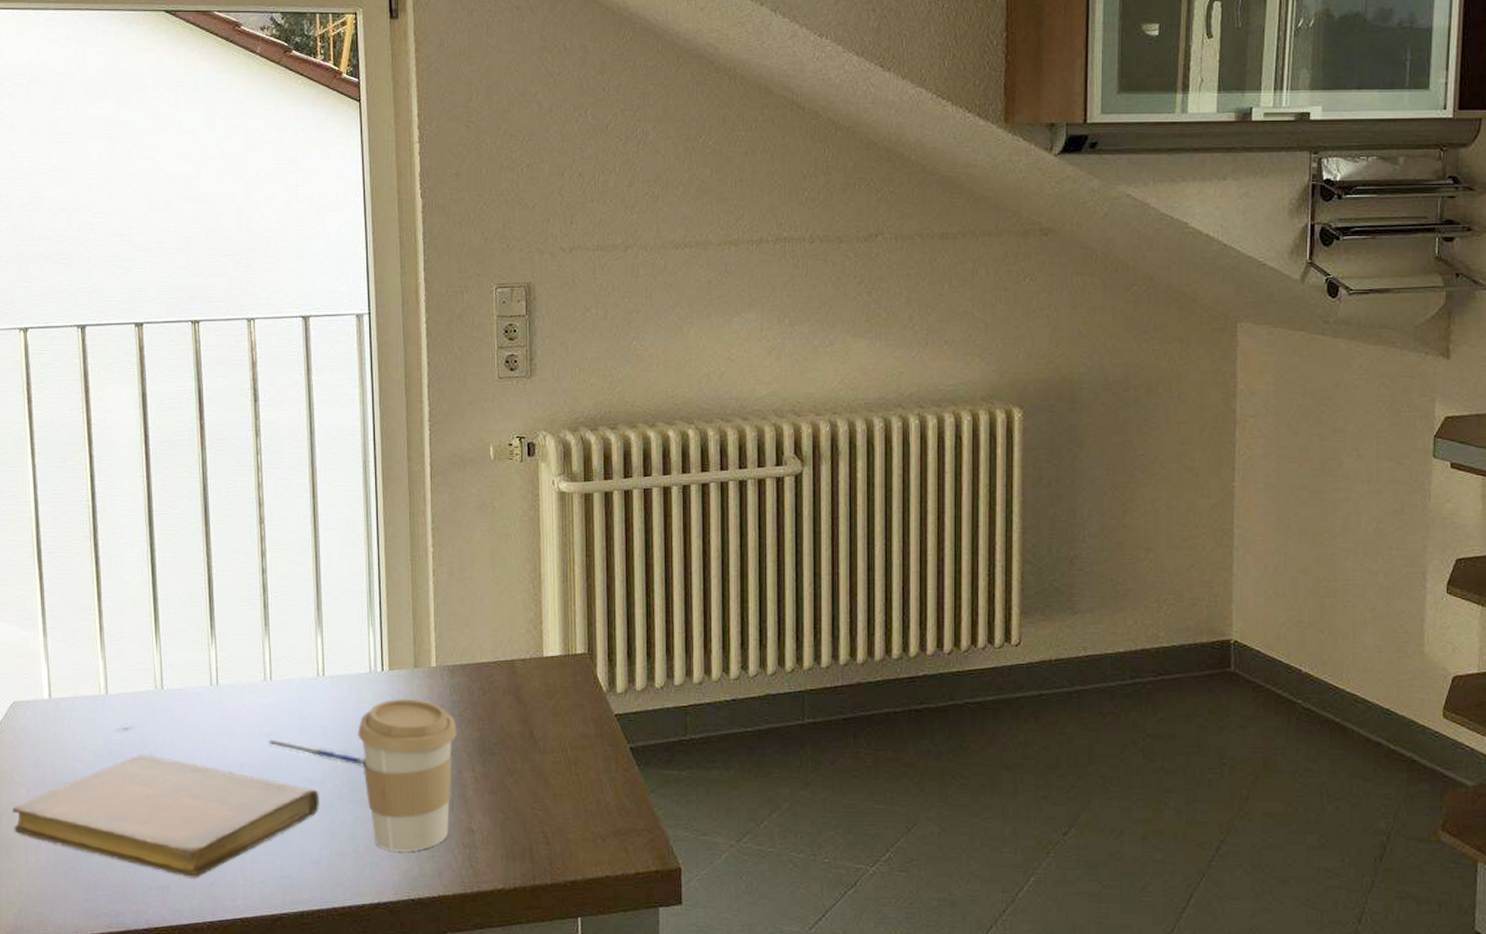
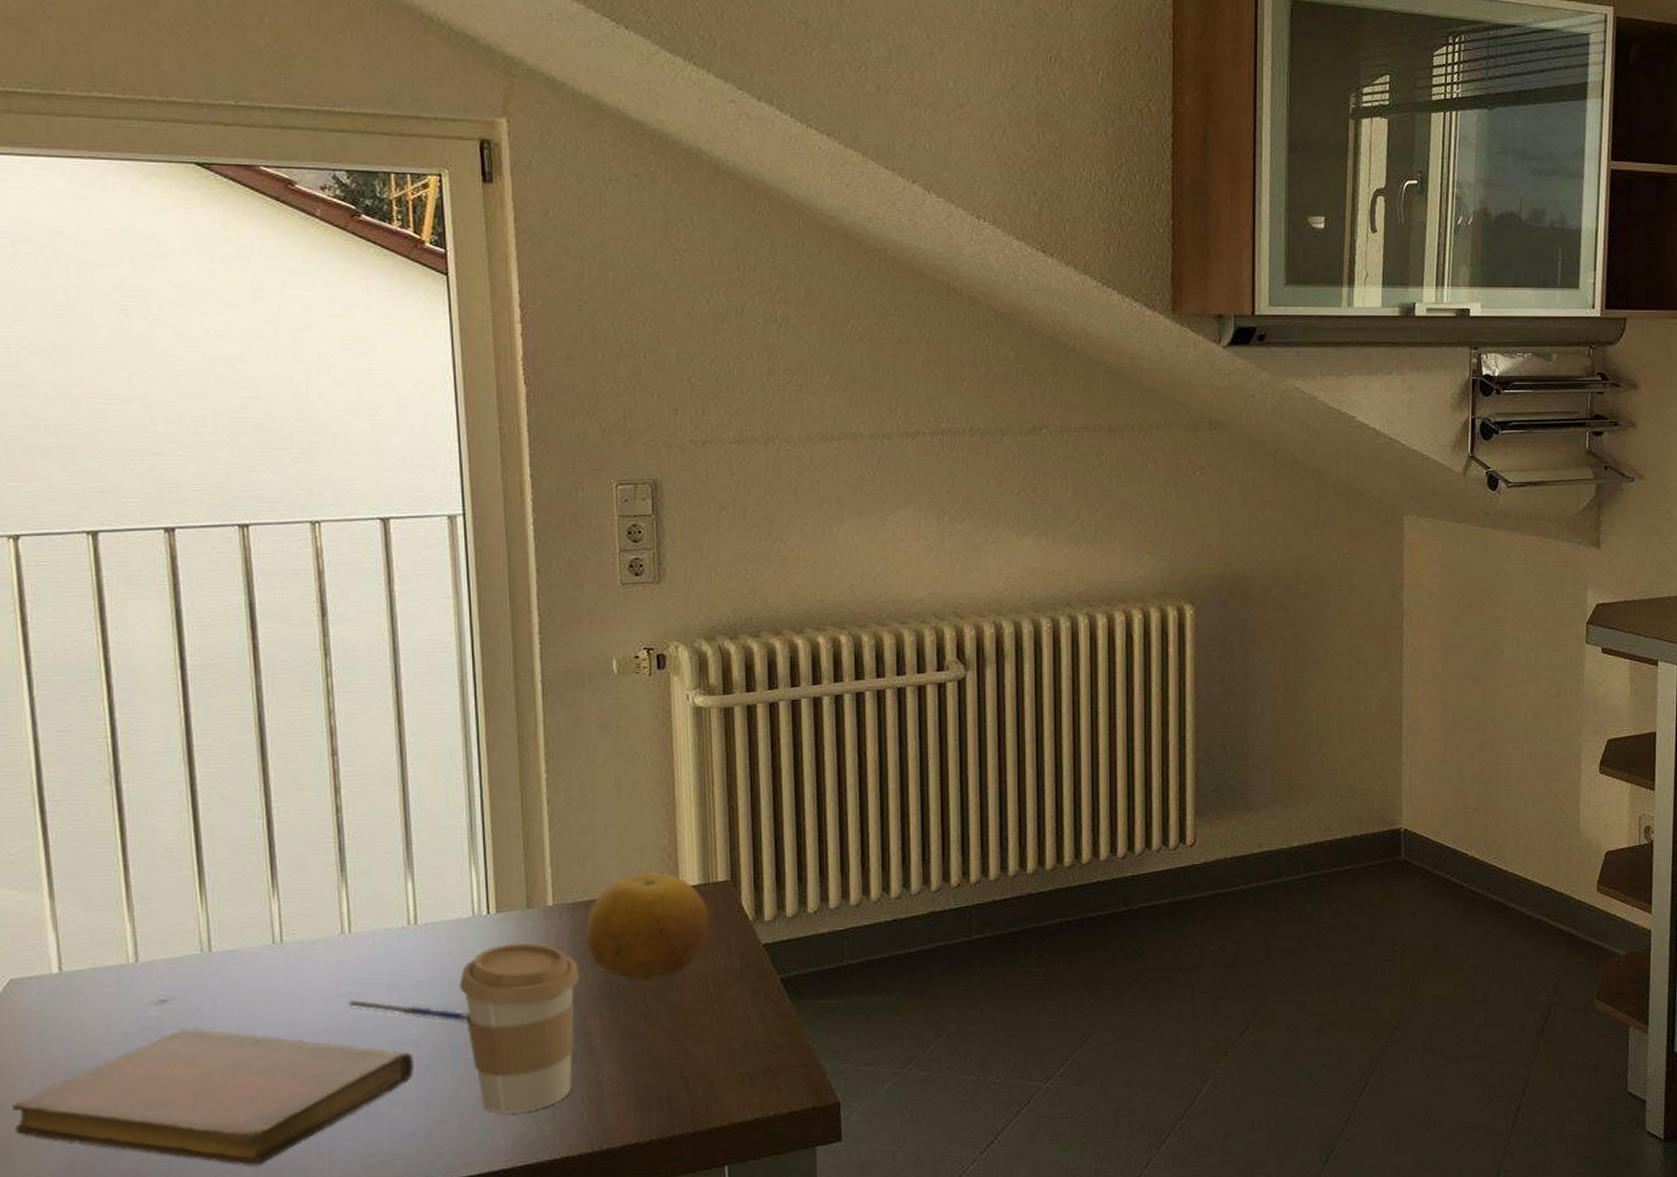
fruit: none [462,641,569,739] -> present [585,872,710,980]

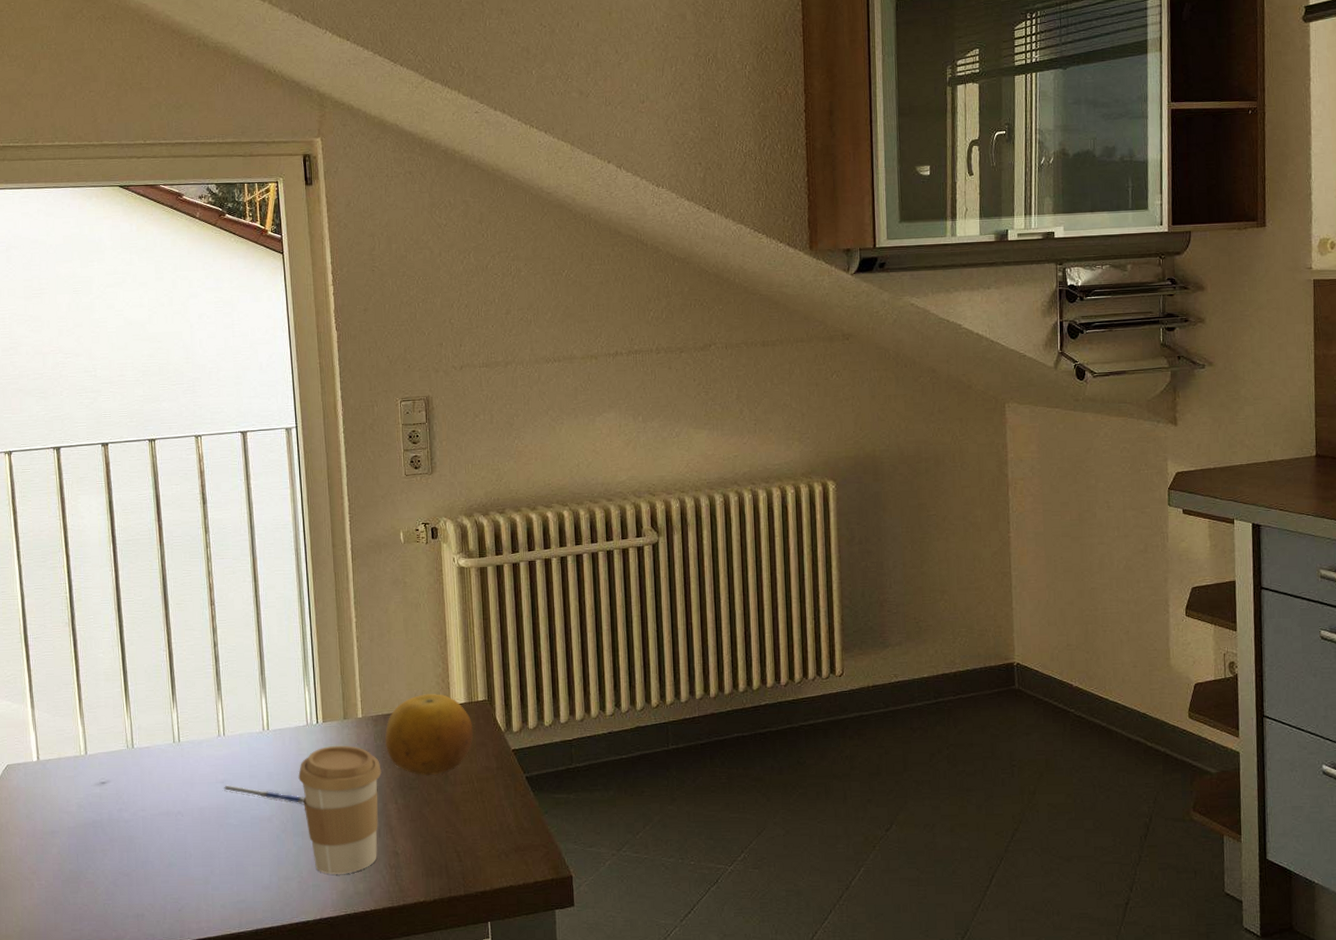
notebook: present [12,1028,414,1166] -> none [9,803,268,906]

